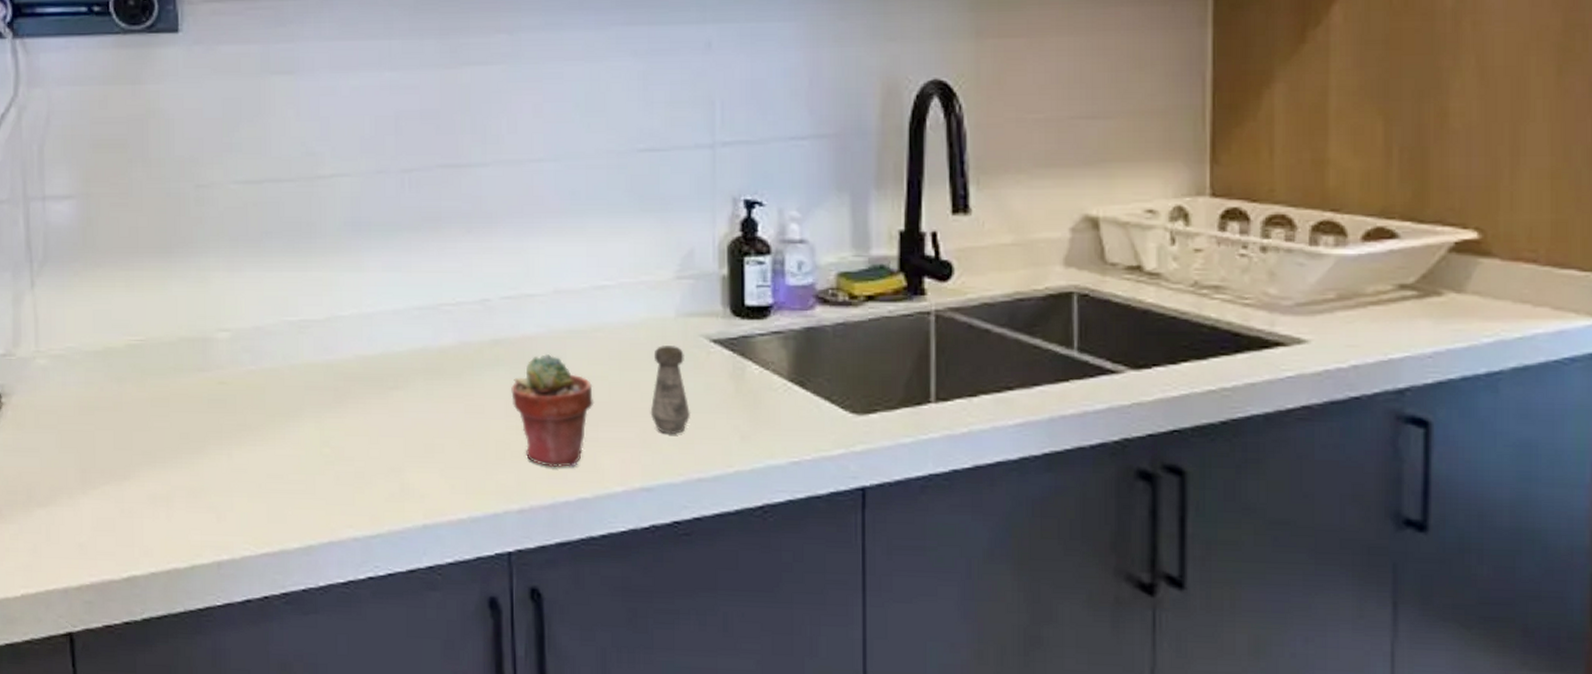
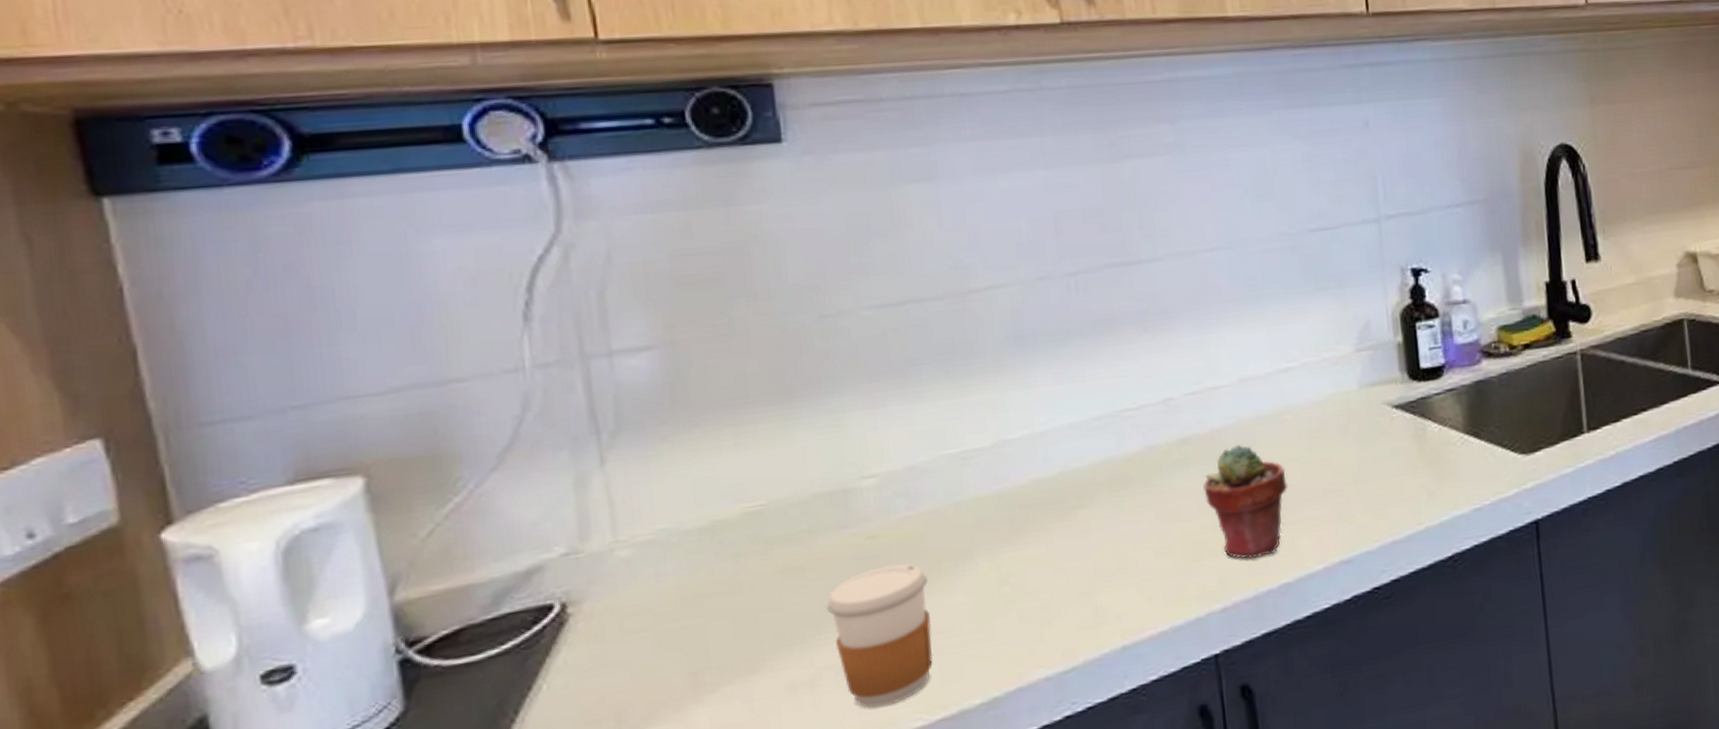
coffee cup: none [183,410,264,531] -> present [826,563,934,708]
salt shaker: present [650,346,691,434] -> none [1341,417,1381,504]

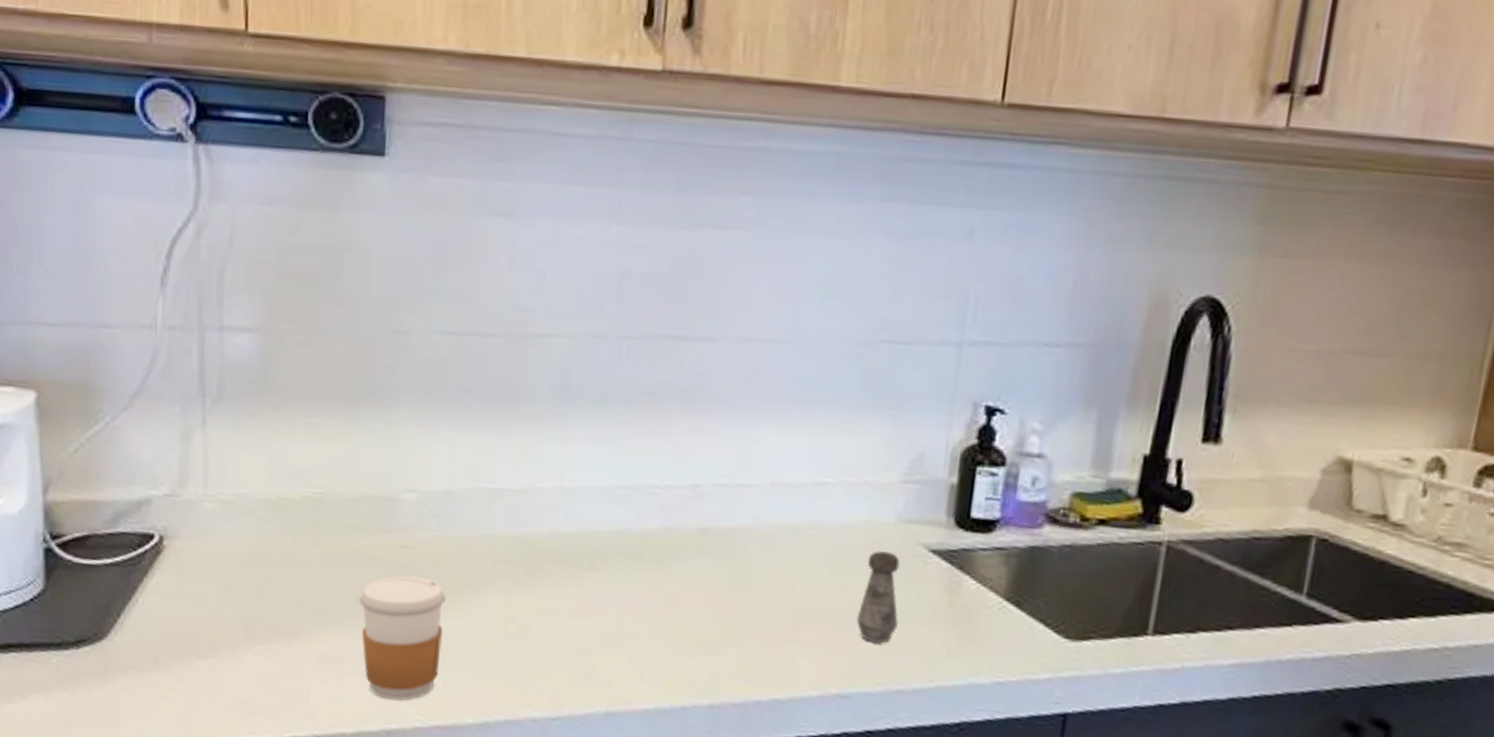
potted succulent: present [1203,445,1288,560] -> none [712,549,800,667]
salt shaker: none [1341,417,1381,504] -> present [856,551,900,643]

